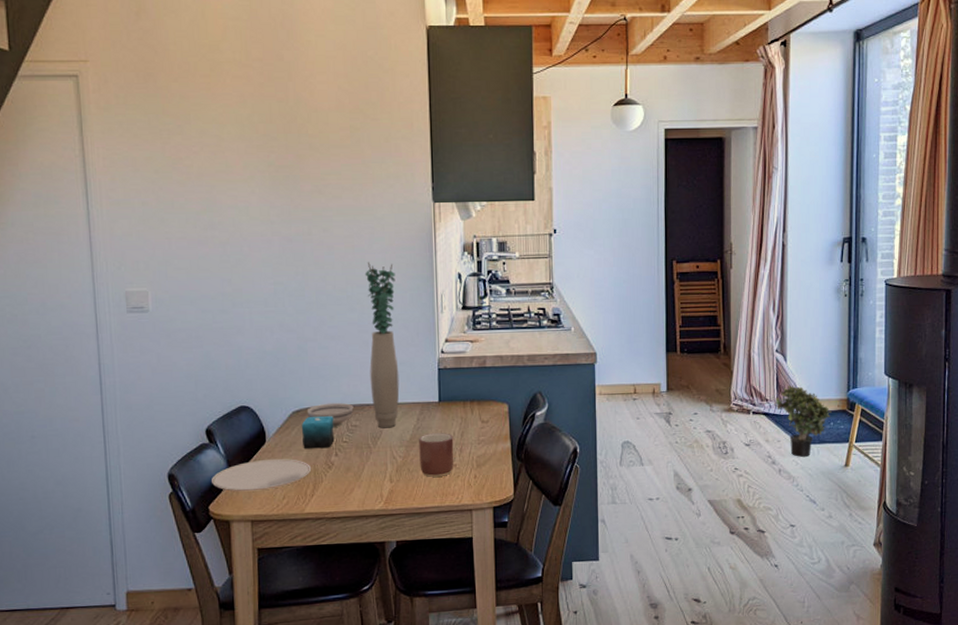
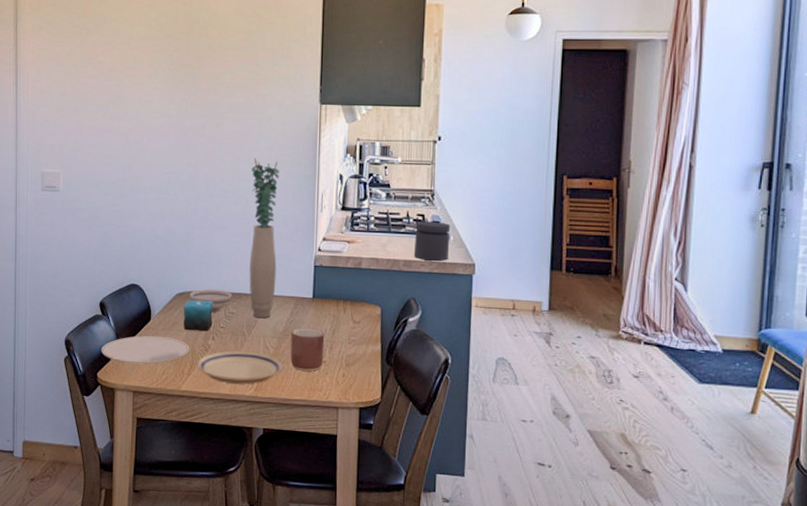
plate: none [321,463,413,499] -> present [198,350,283,384]
jar: none [537,314,571,354] -> present [414,221,451,262]
potted plant: present [773,385,832,457] -> none [668,318,738,397]

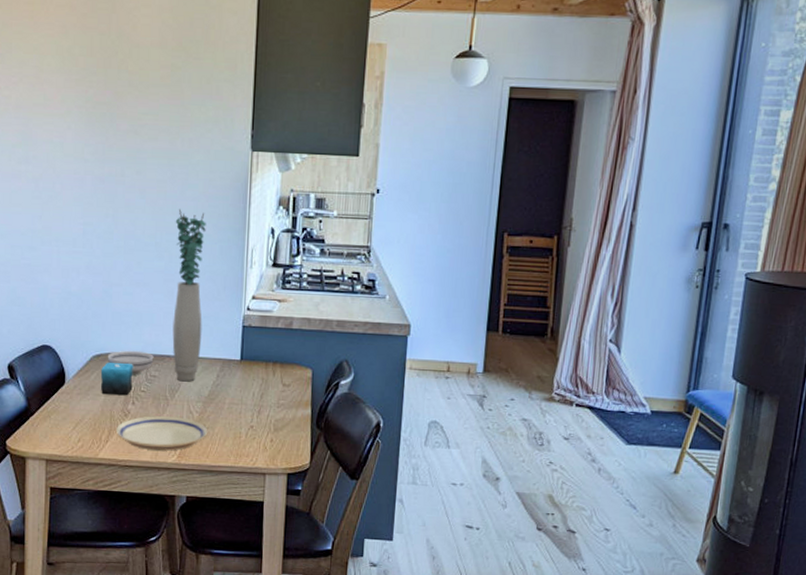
plate: present [102,335,190,365] -> none [11,400,108,431]
mug: present [290,328,325,371] -> none [216,391,253,437]
jar: present [414,221,451,262] -> none [348,279,387,322]

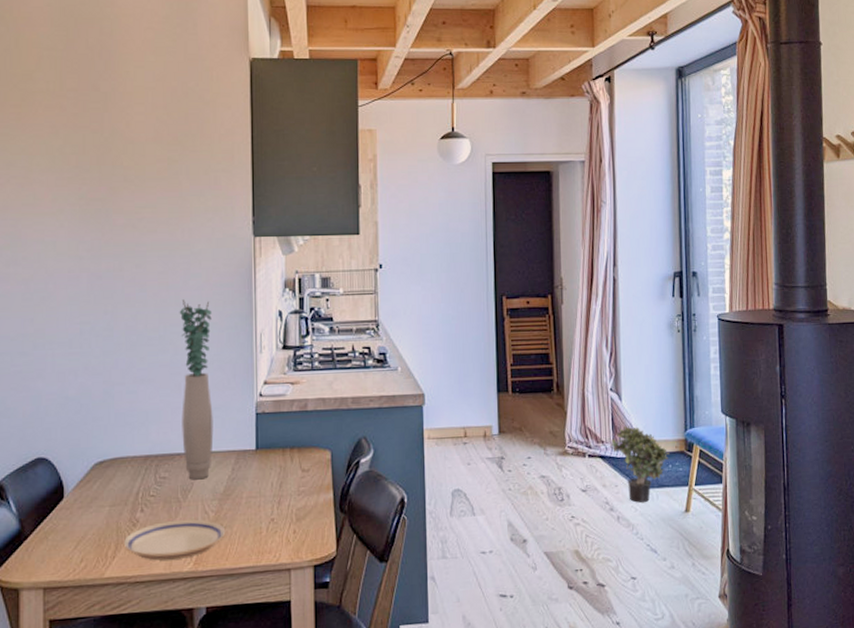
candle: present [100,362,133,396] -> none [104,466,141,505]
bowl: present [107,350,154,375] -> none [111,452,163,480]
potted plant: none [600,380,666,458] -> present [609,426,670,503]

